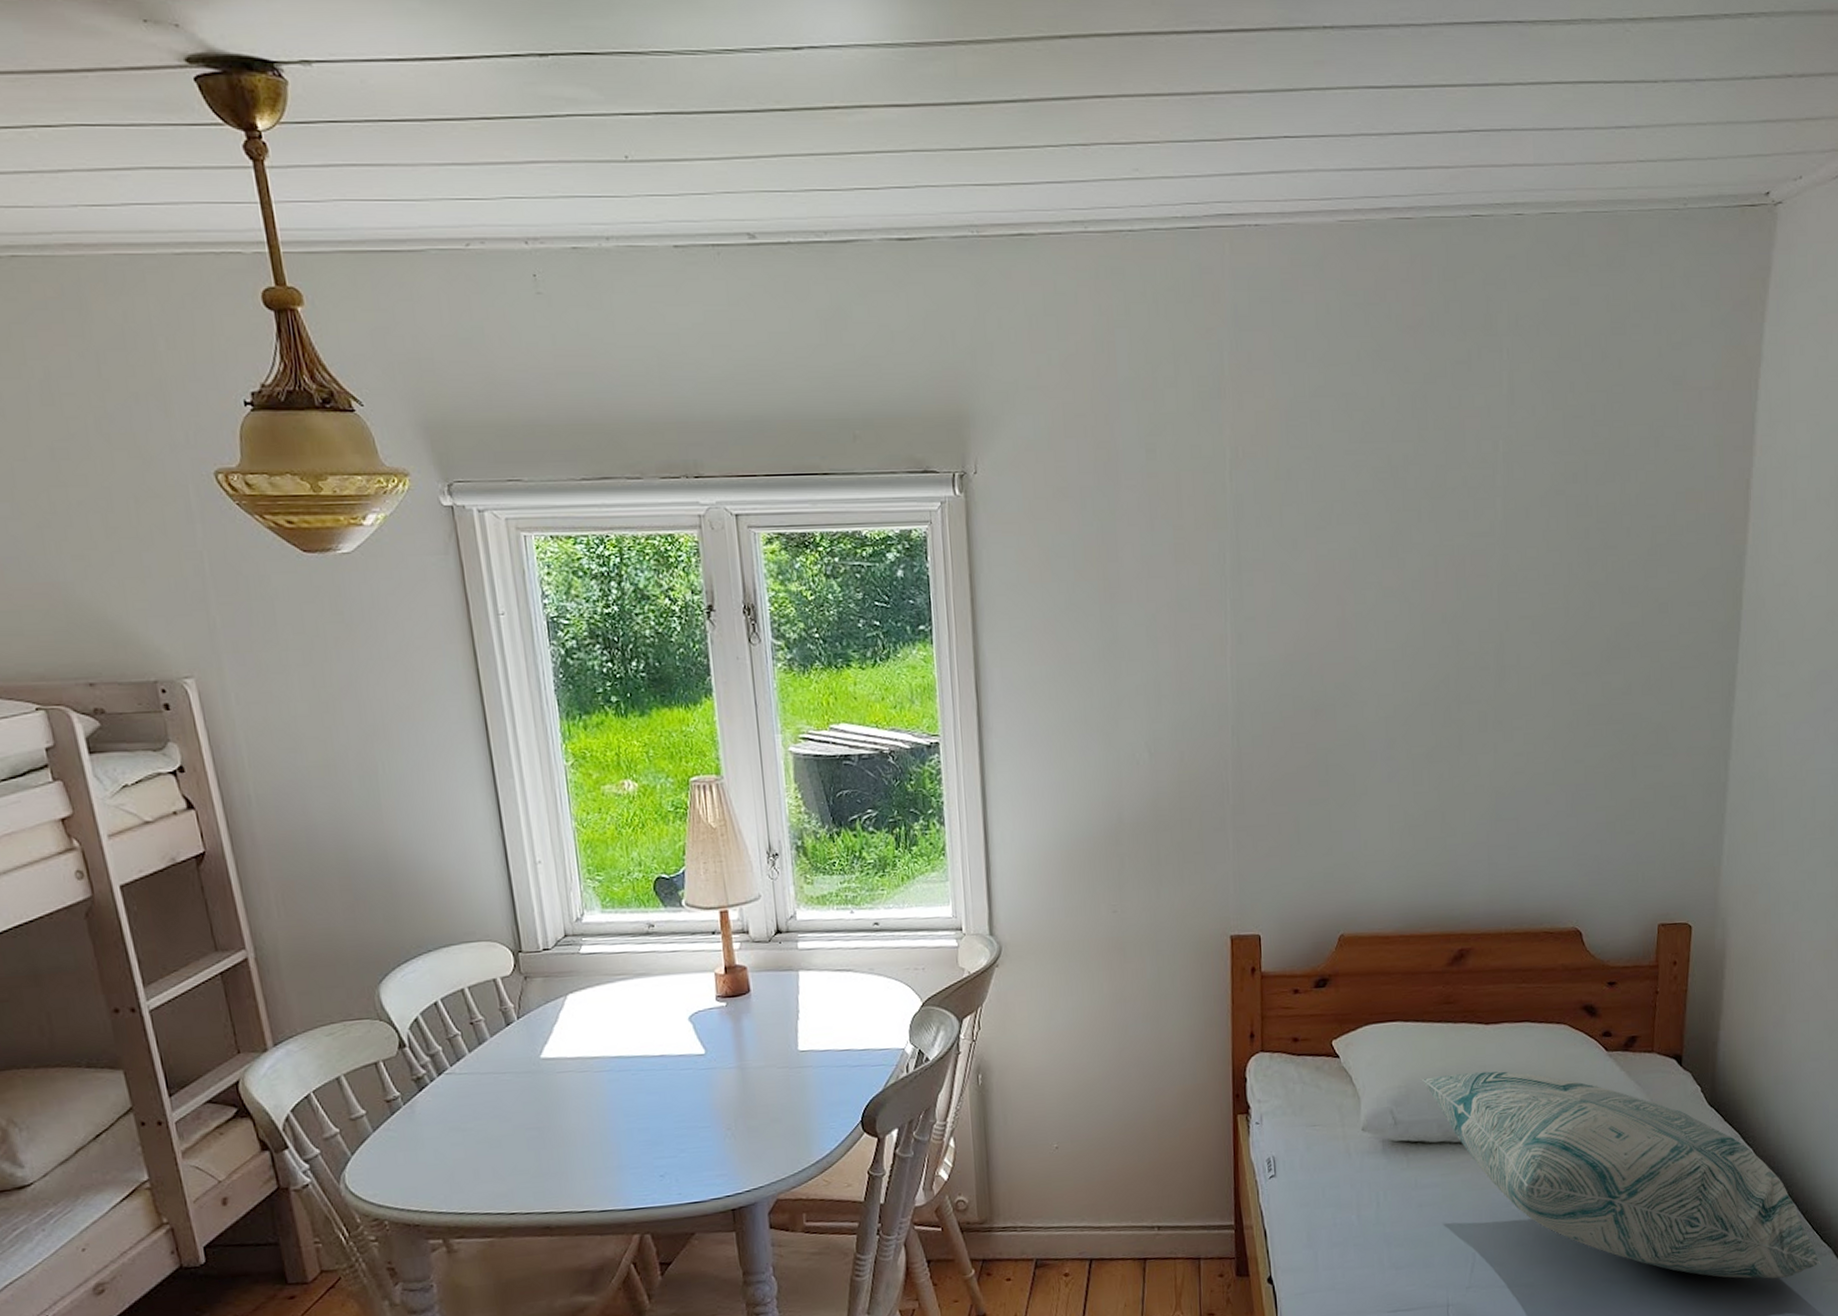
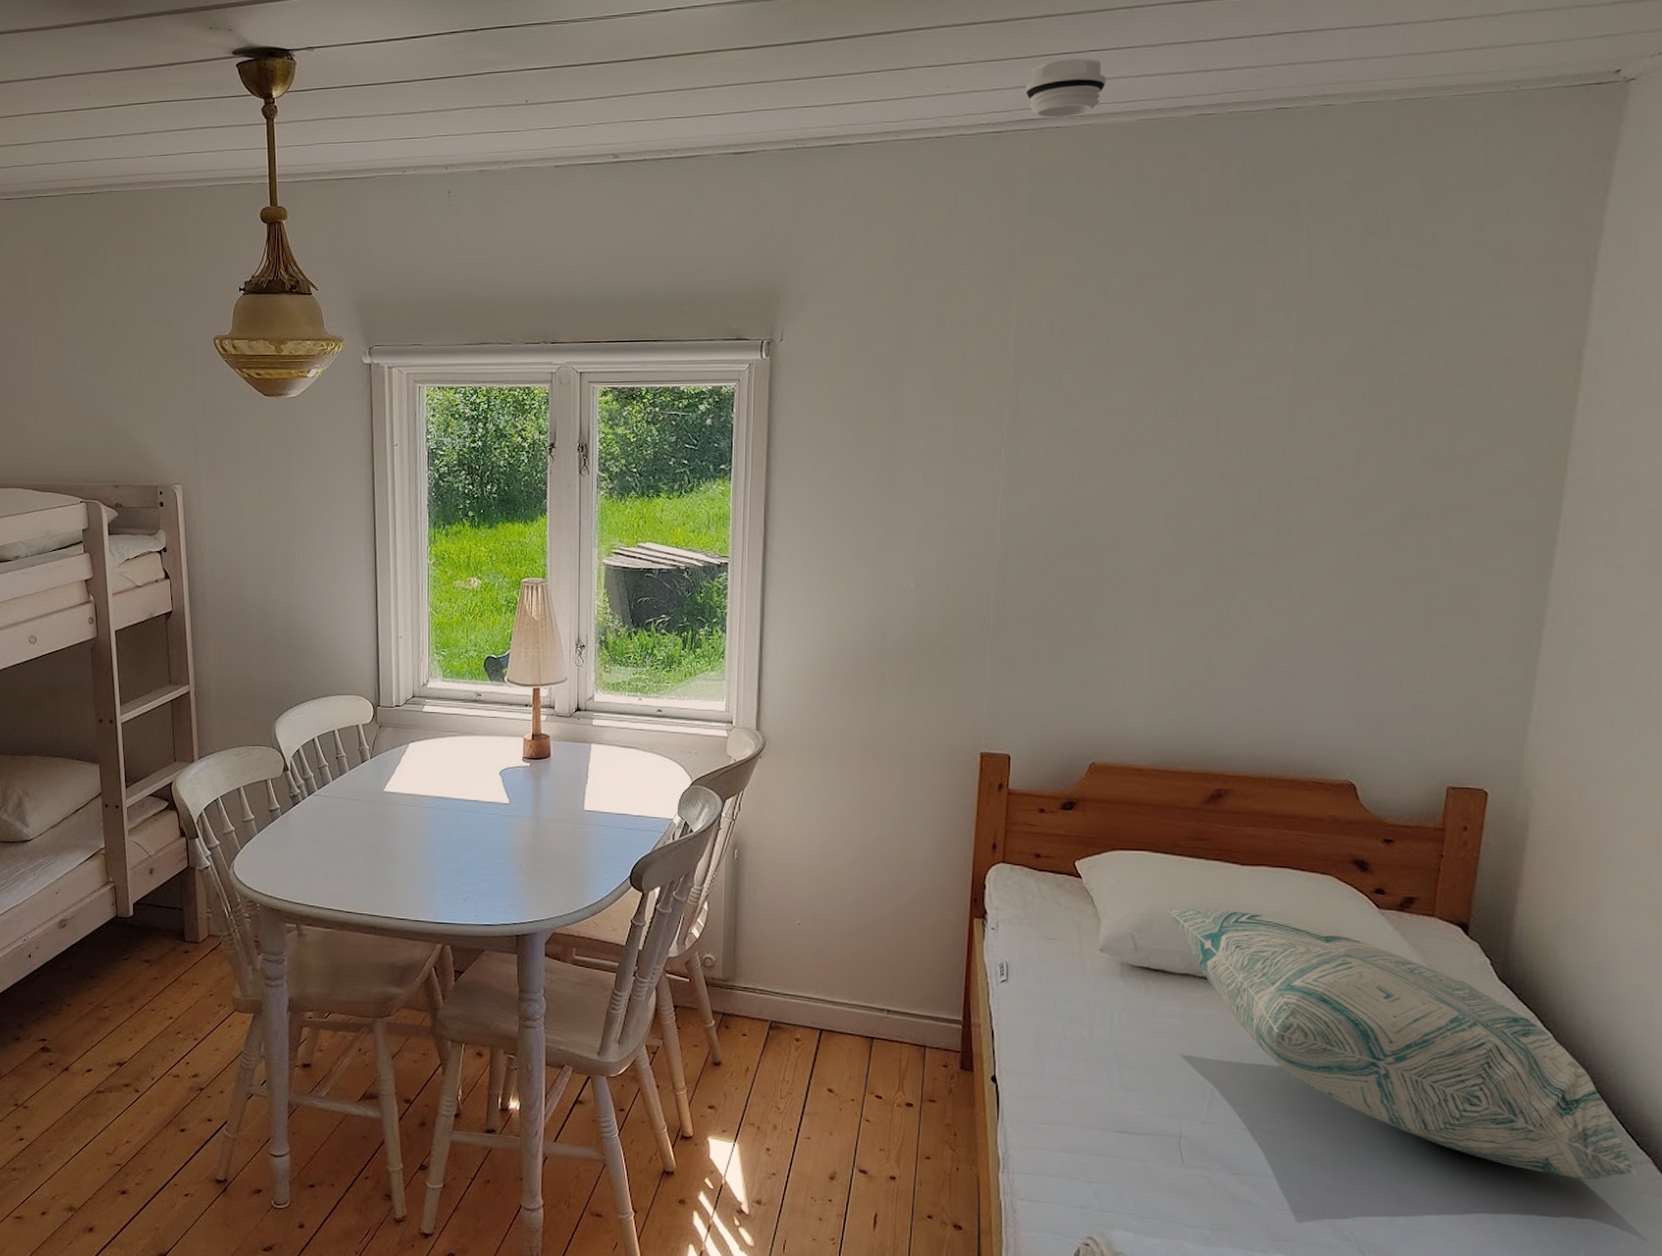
smoke detector: none [1220,145,1303,214] -> present [1026,58,1106,118]

